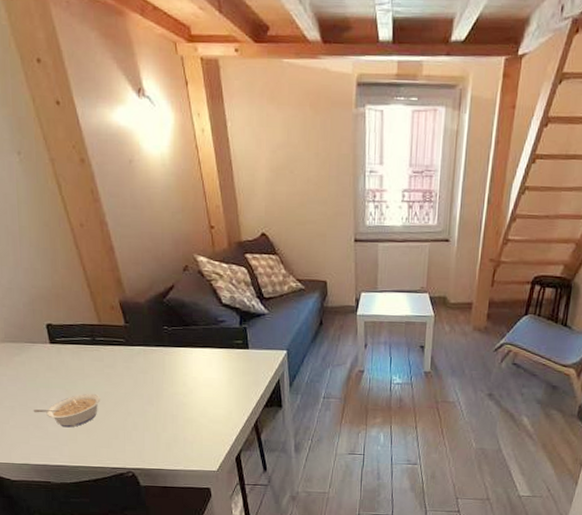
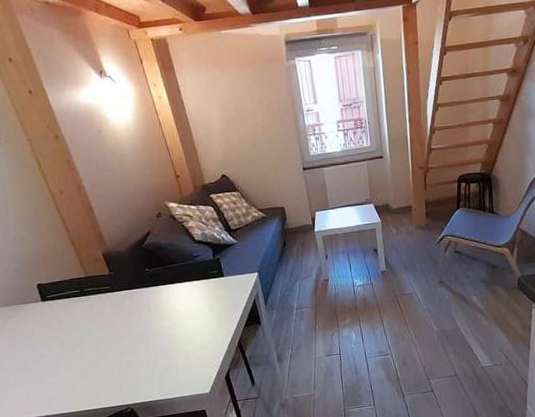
legume: present [33,393,101,428] -> none [31,340,95,377]

